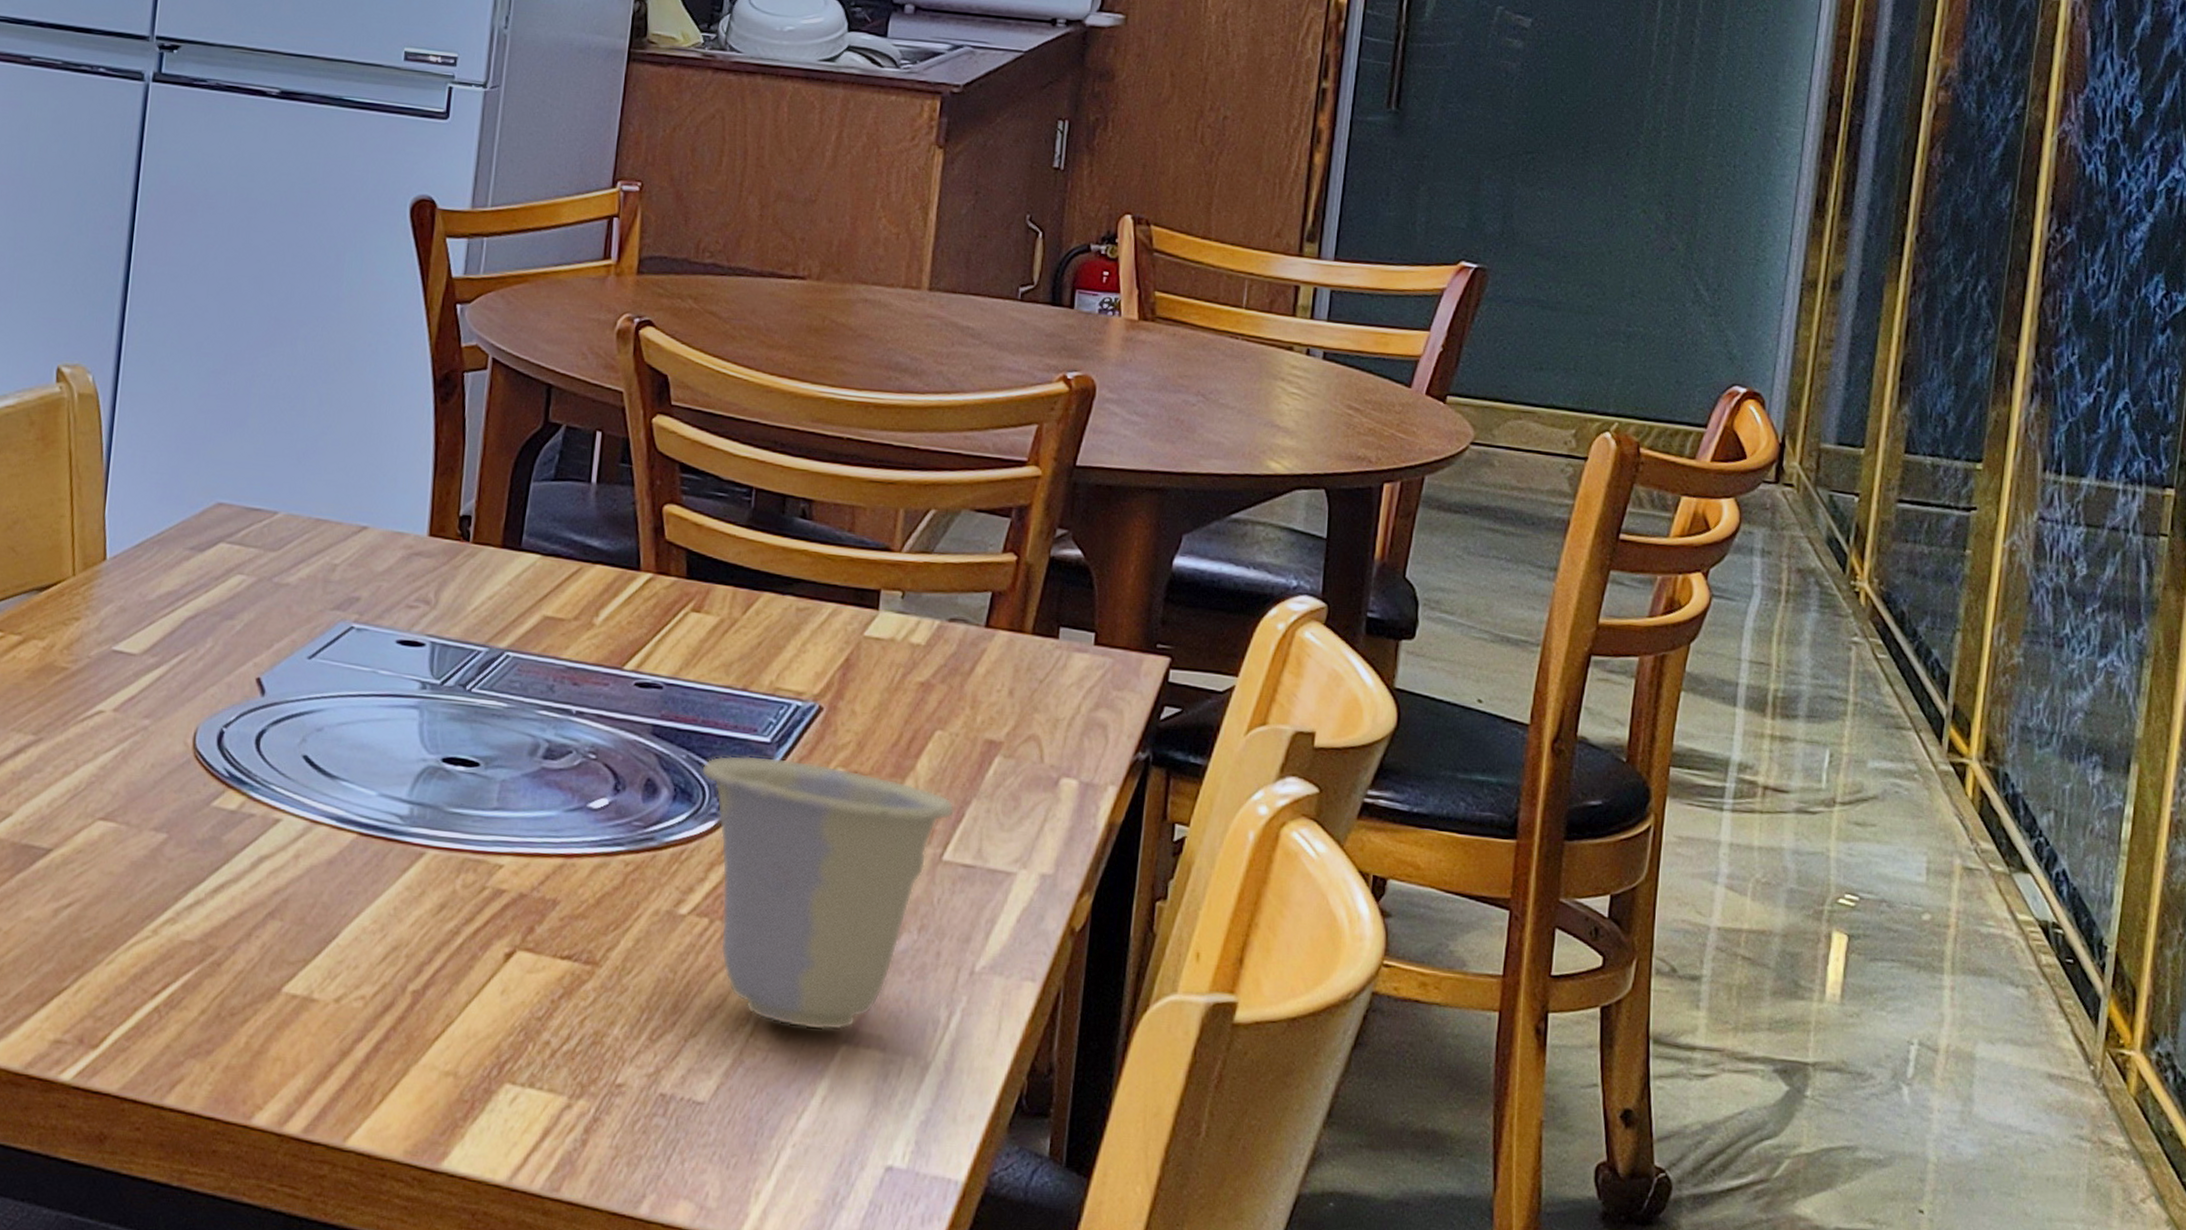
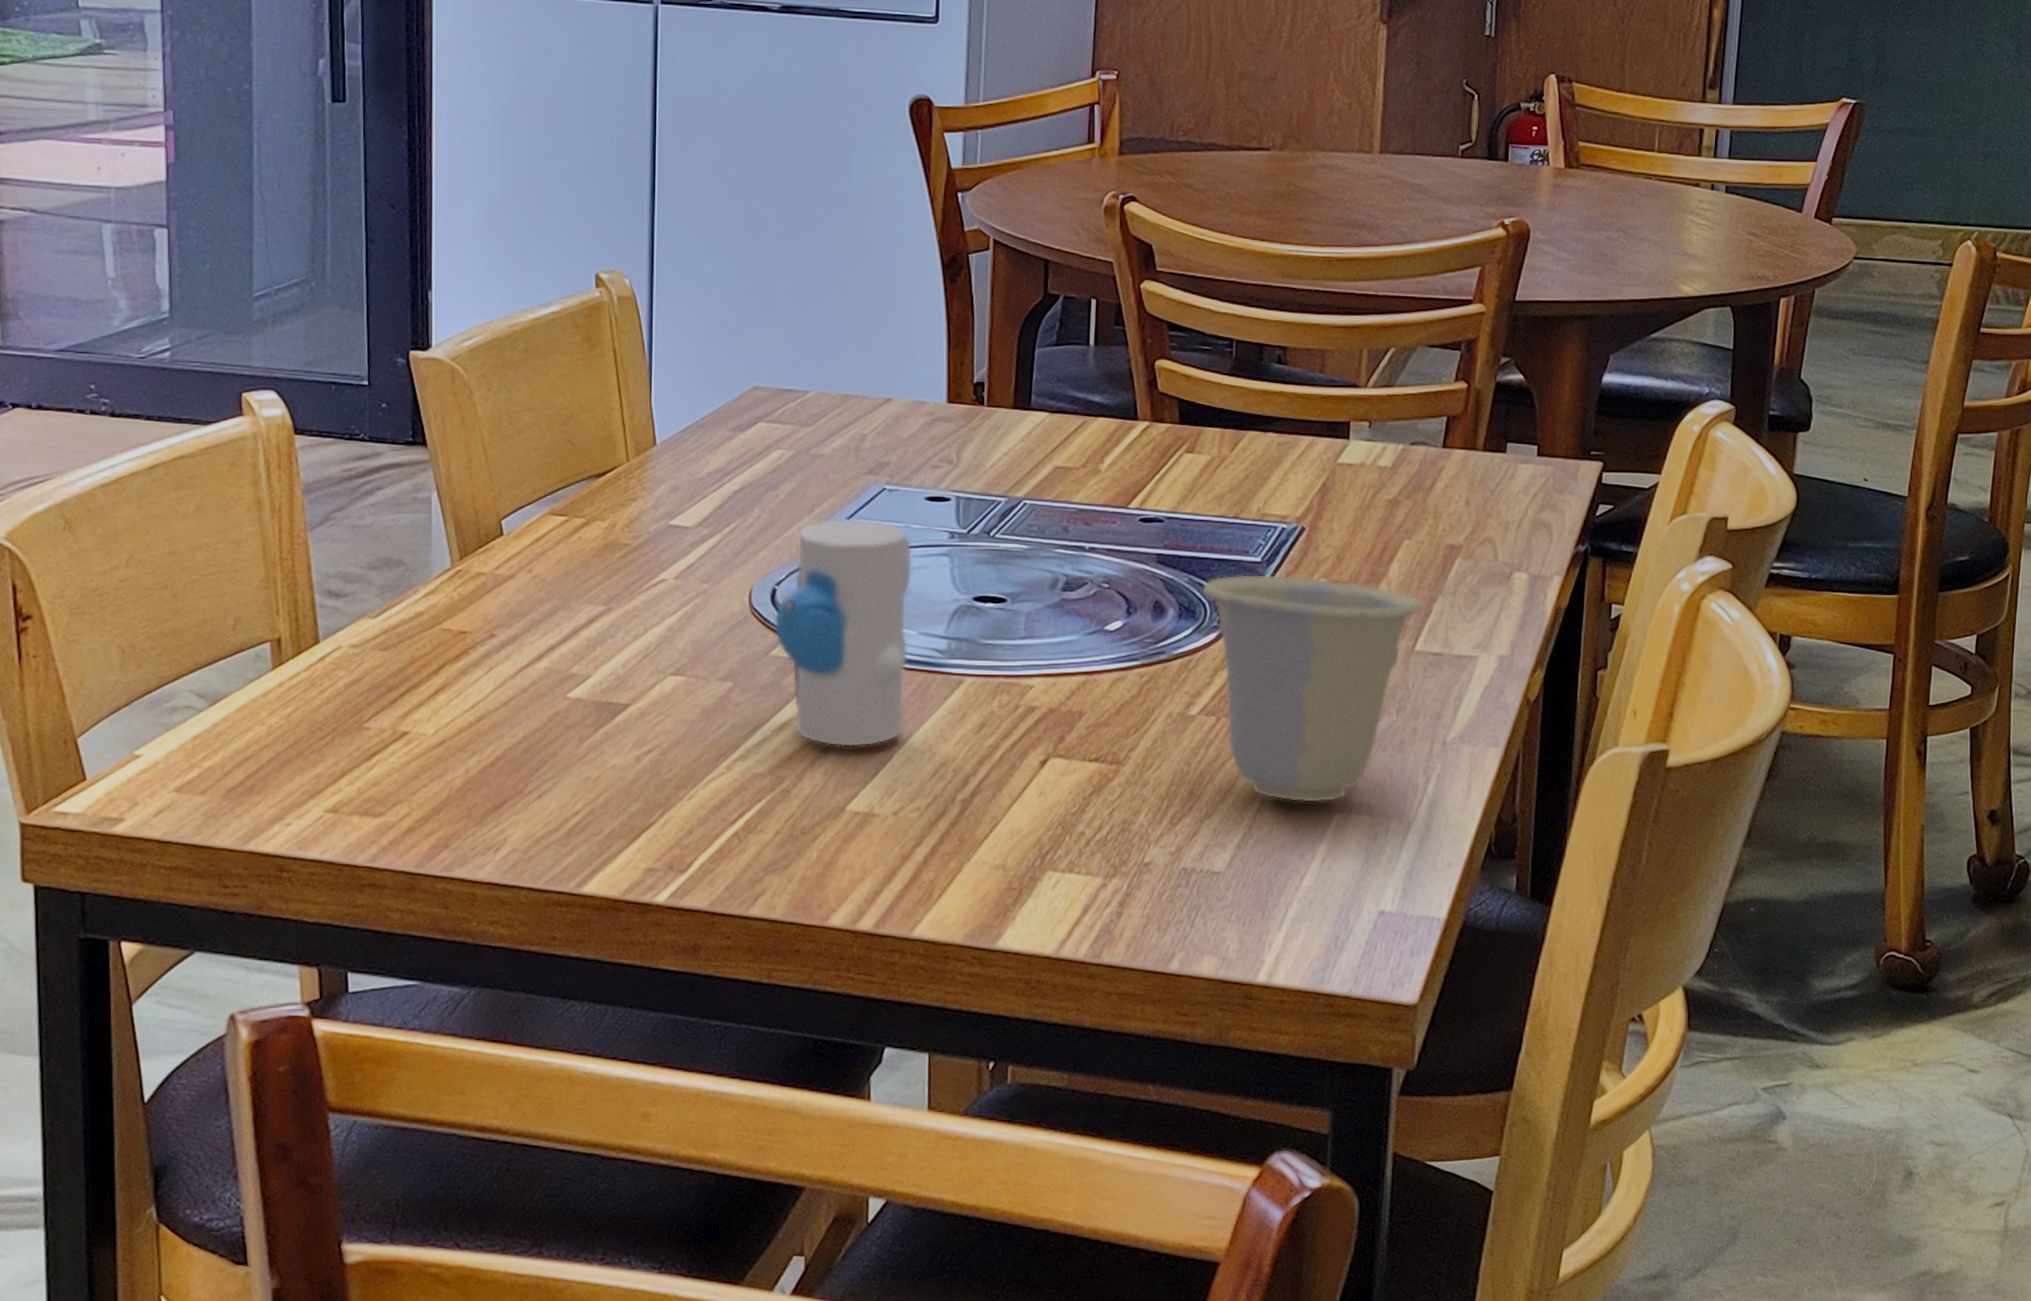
toy: none [218,657,379,920] -> present [774,519,913,748]

